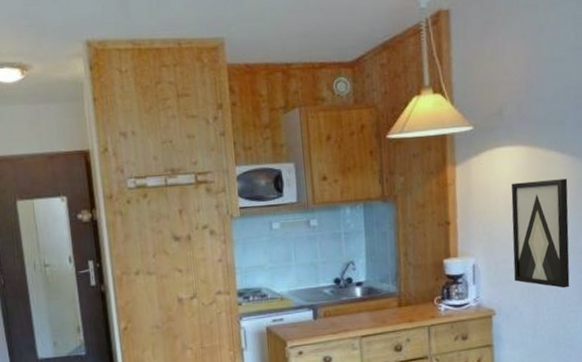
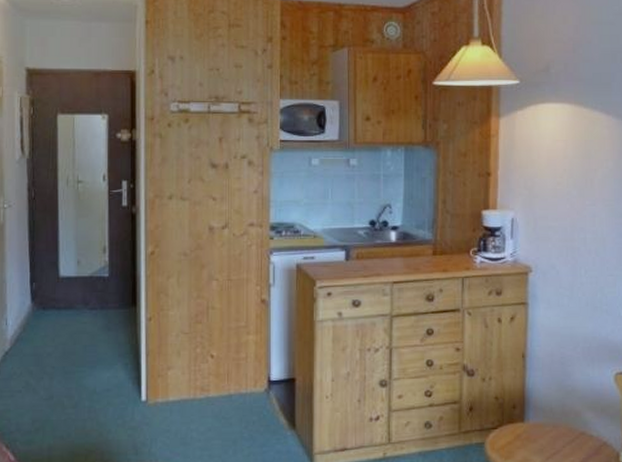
wall art: present [511,178,570,288] -> none [552,140,612,251]

